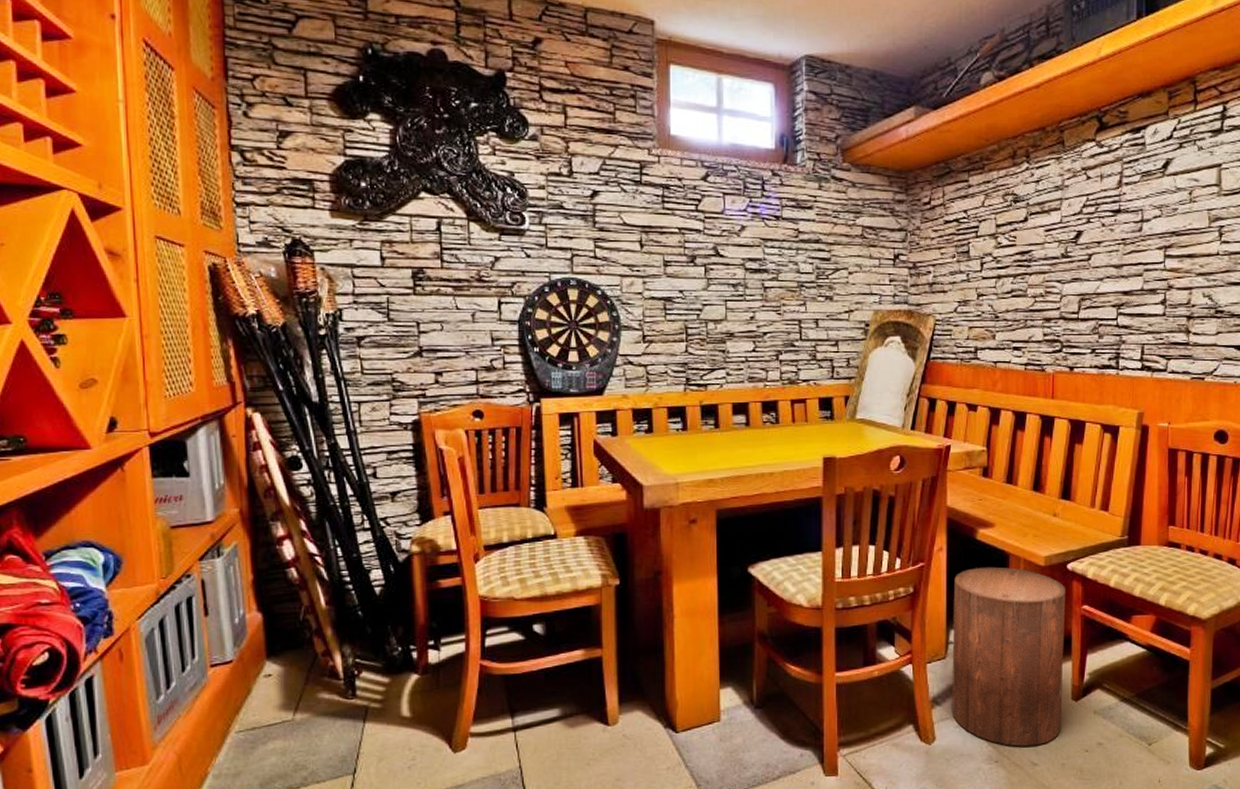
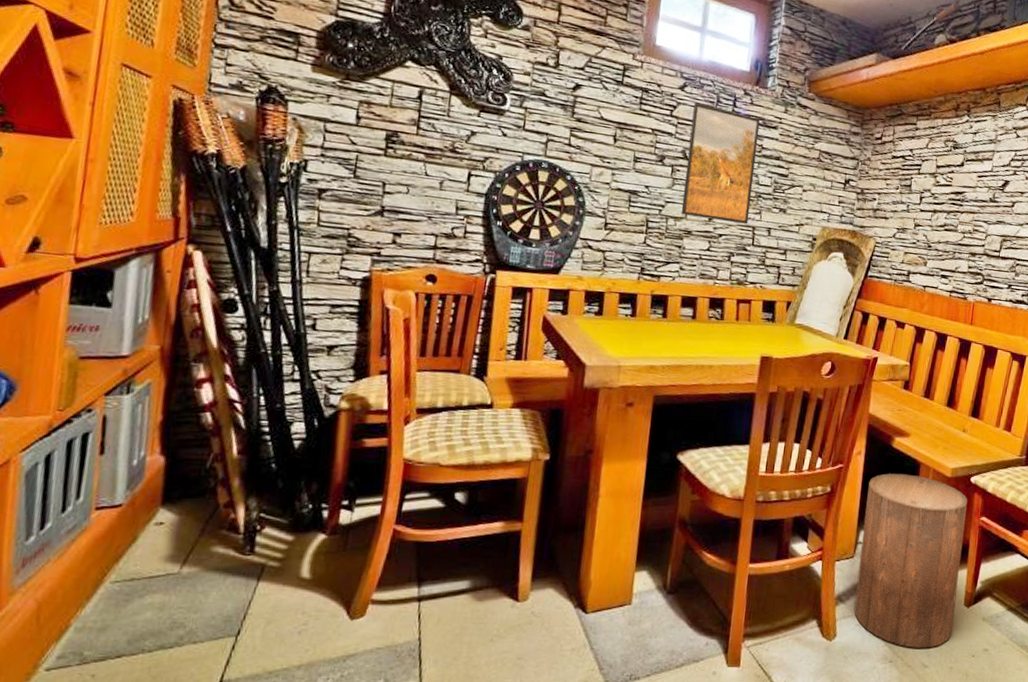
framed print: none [720,192,793,318] -> present [681,102,761,225]

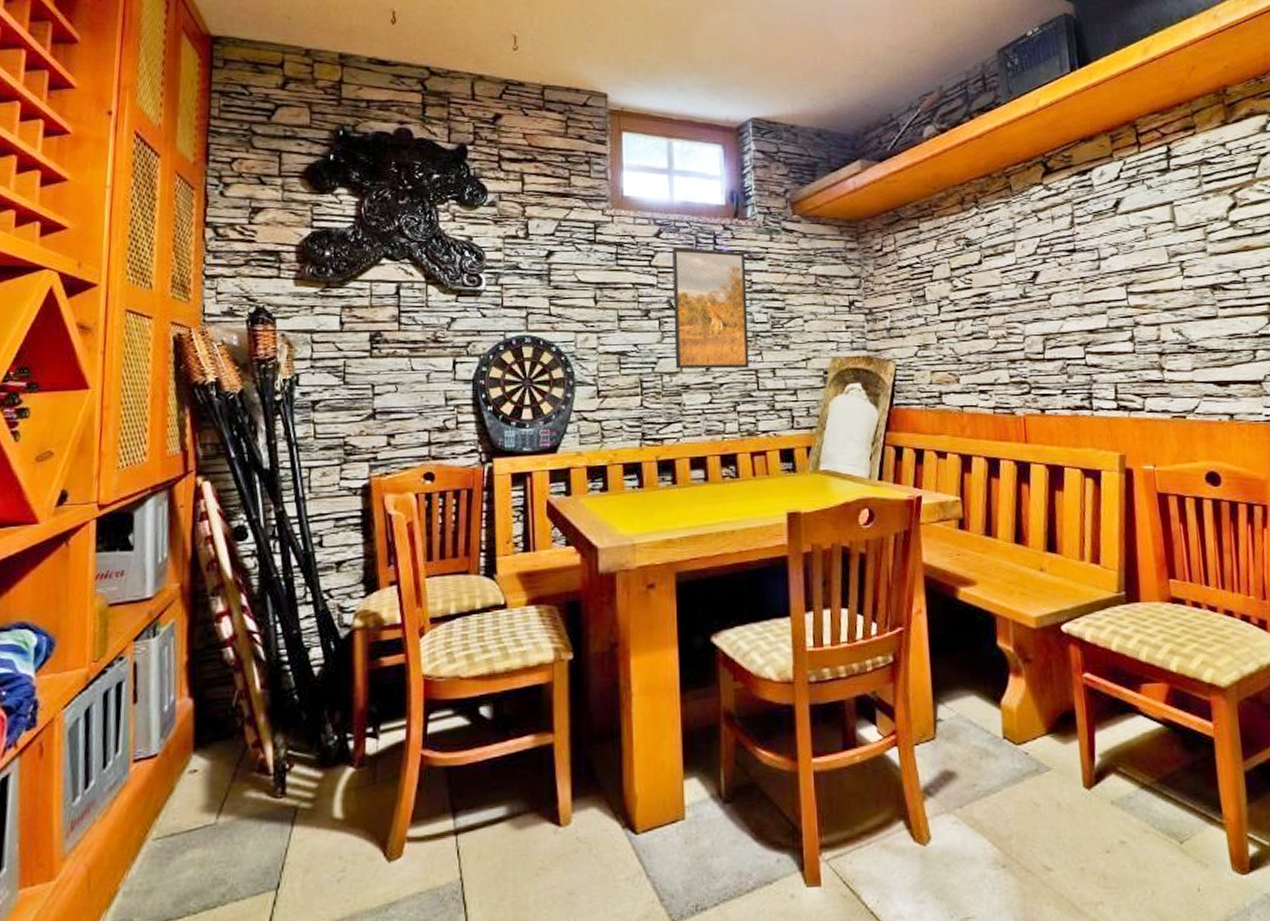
stool: present [854,473,967,648] -> none [937,630,1075,847]

